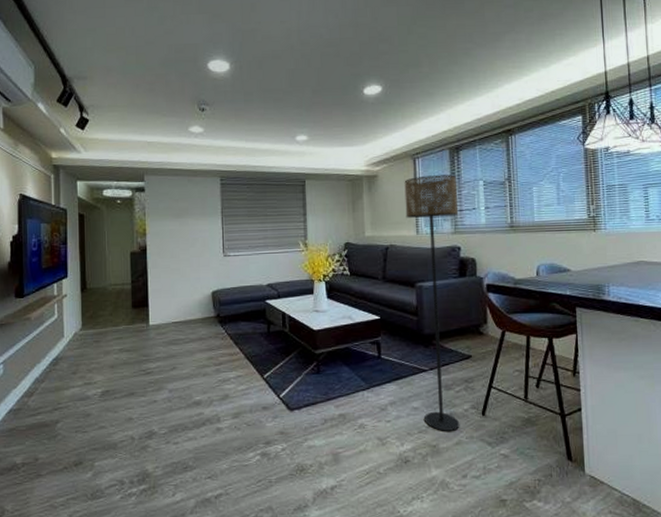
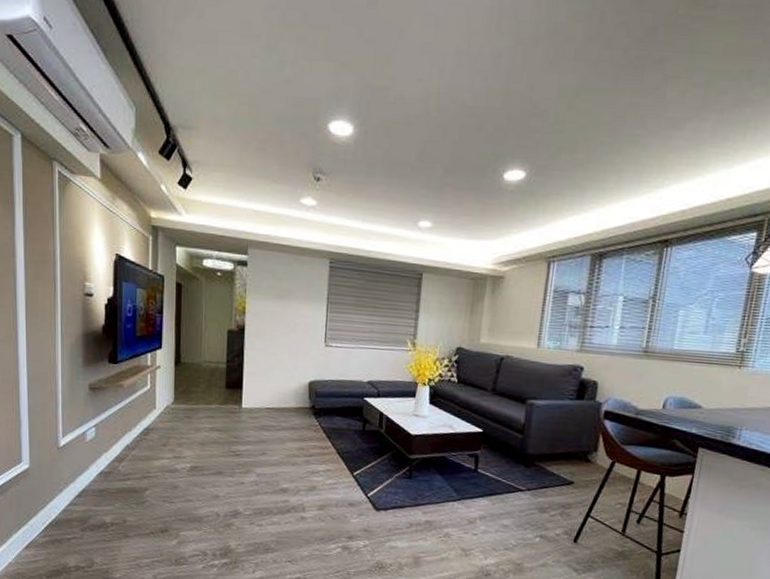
floor lamp: present [404,174,460,431] -> none [513,283,593,553]

